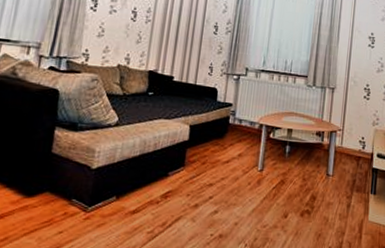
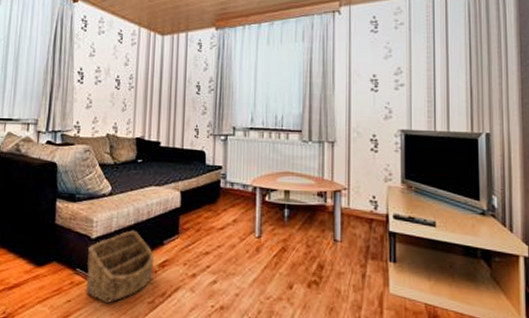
basket: none [81,161,158,233] -> present [86,230,154,303]

